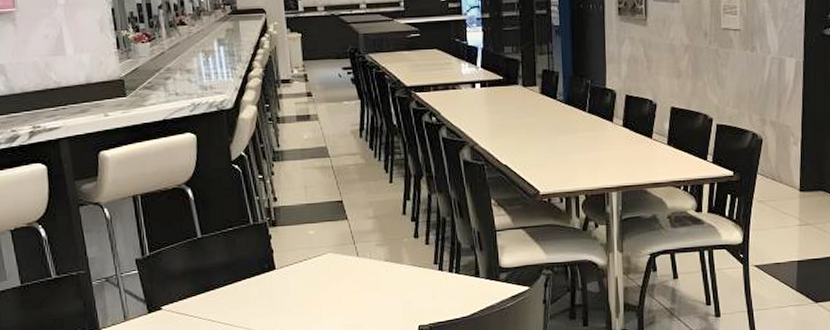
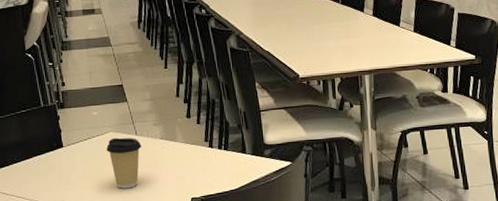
coffee cup: none [324,259,364,315] -> present [106,137,142,189]

